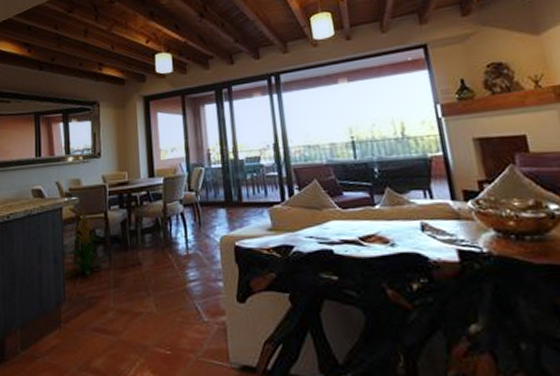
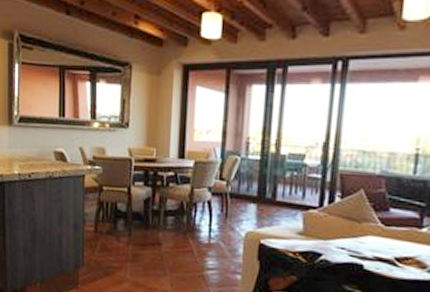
indoor plant: present [64,209,108,278] -> none [85,180,127,246]

